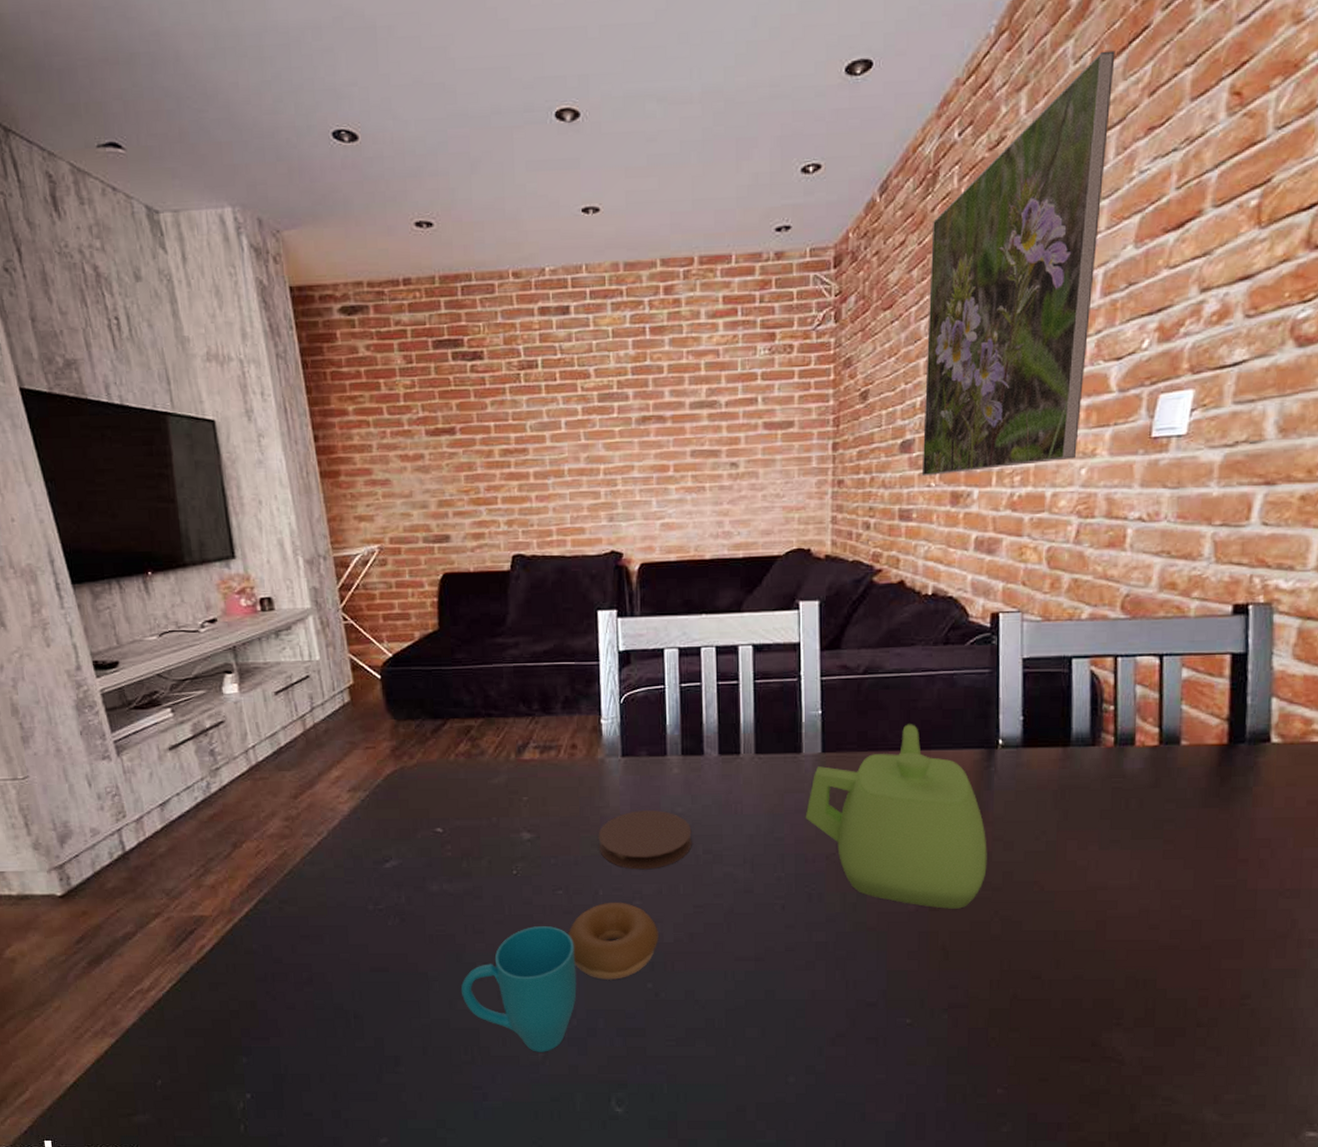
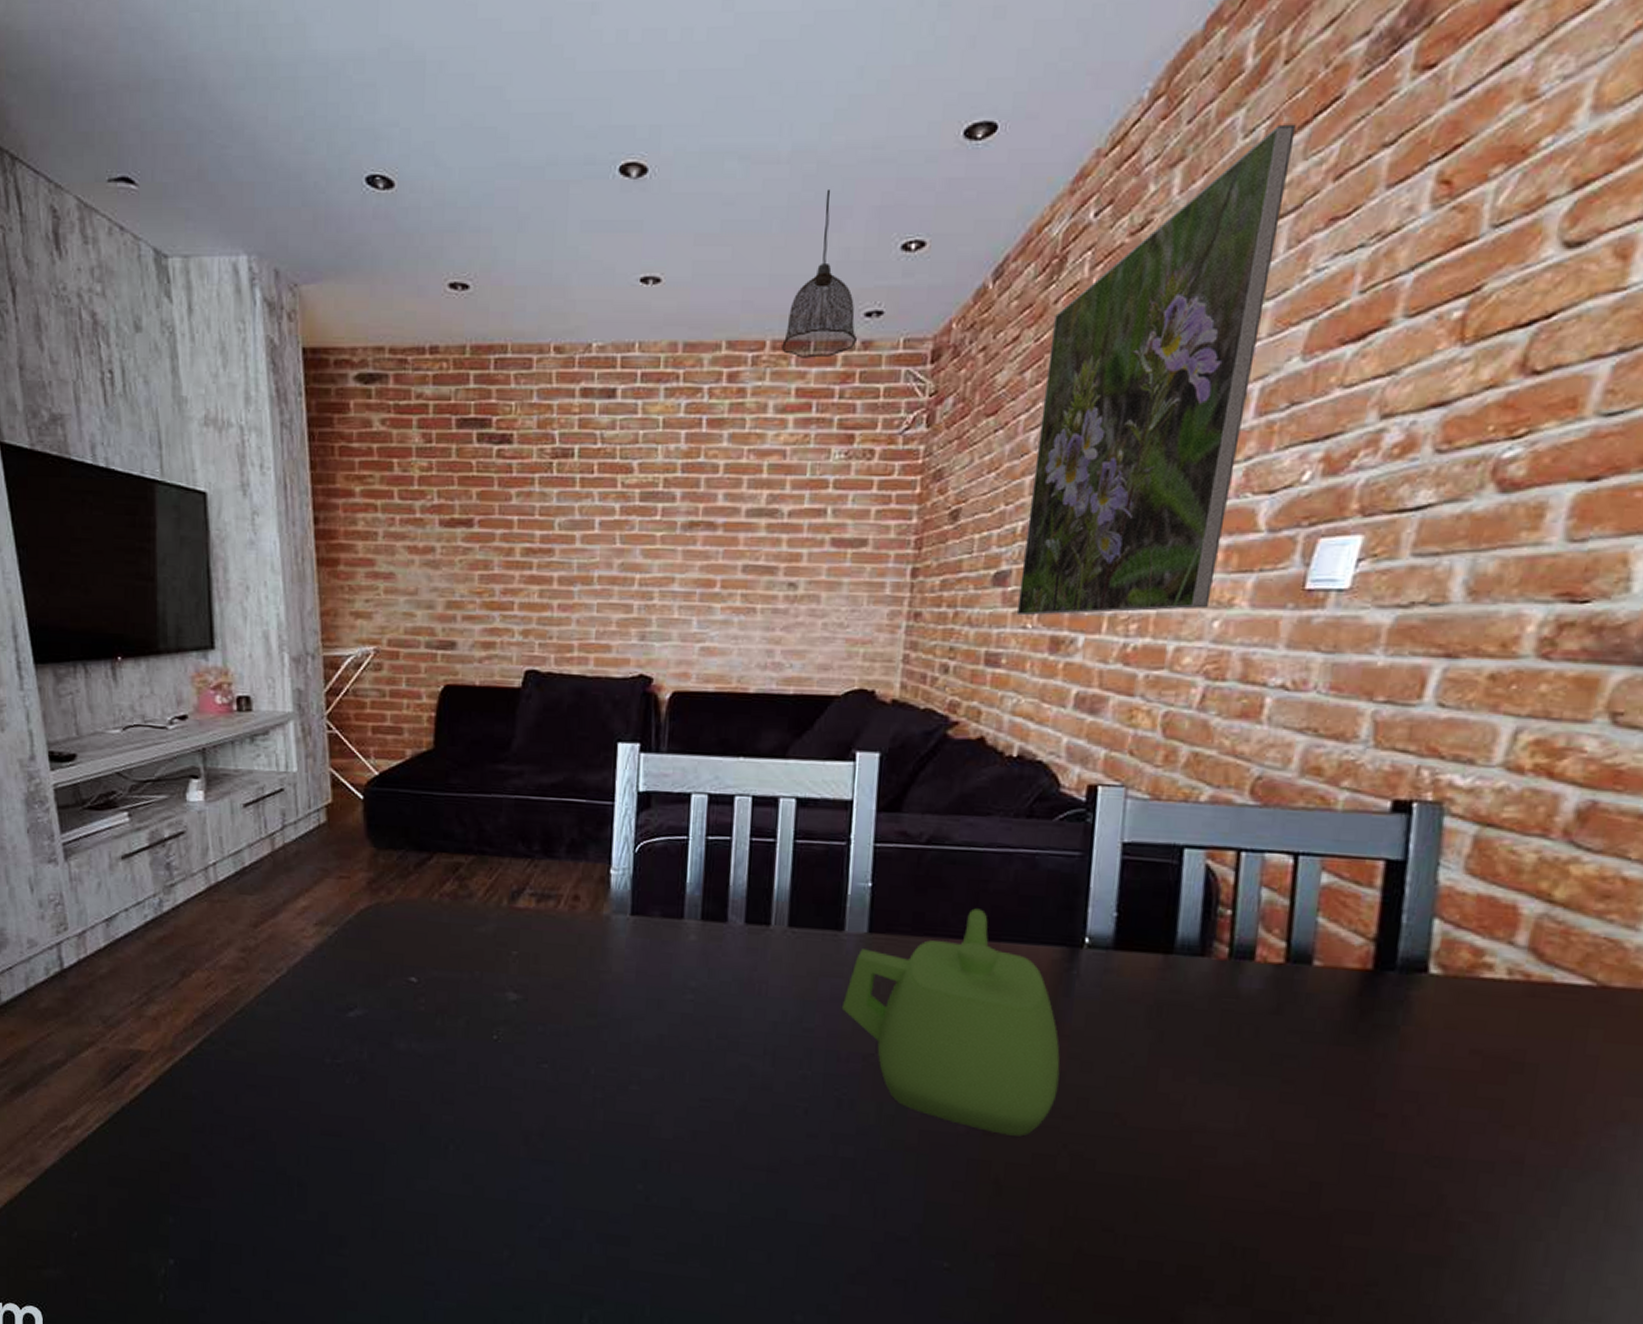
cup: present [460,902,659,1052] -> none [421,1083,656,1251]
coaster: present [598,810,692,870] -> none [595,979,706,1051]
pendant lamp: none [708,123,771,270] -> present [782,188,858,358]

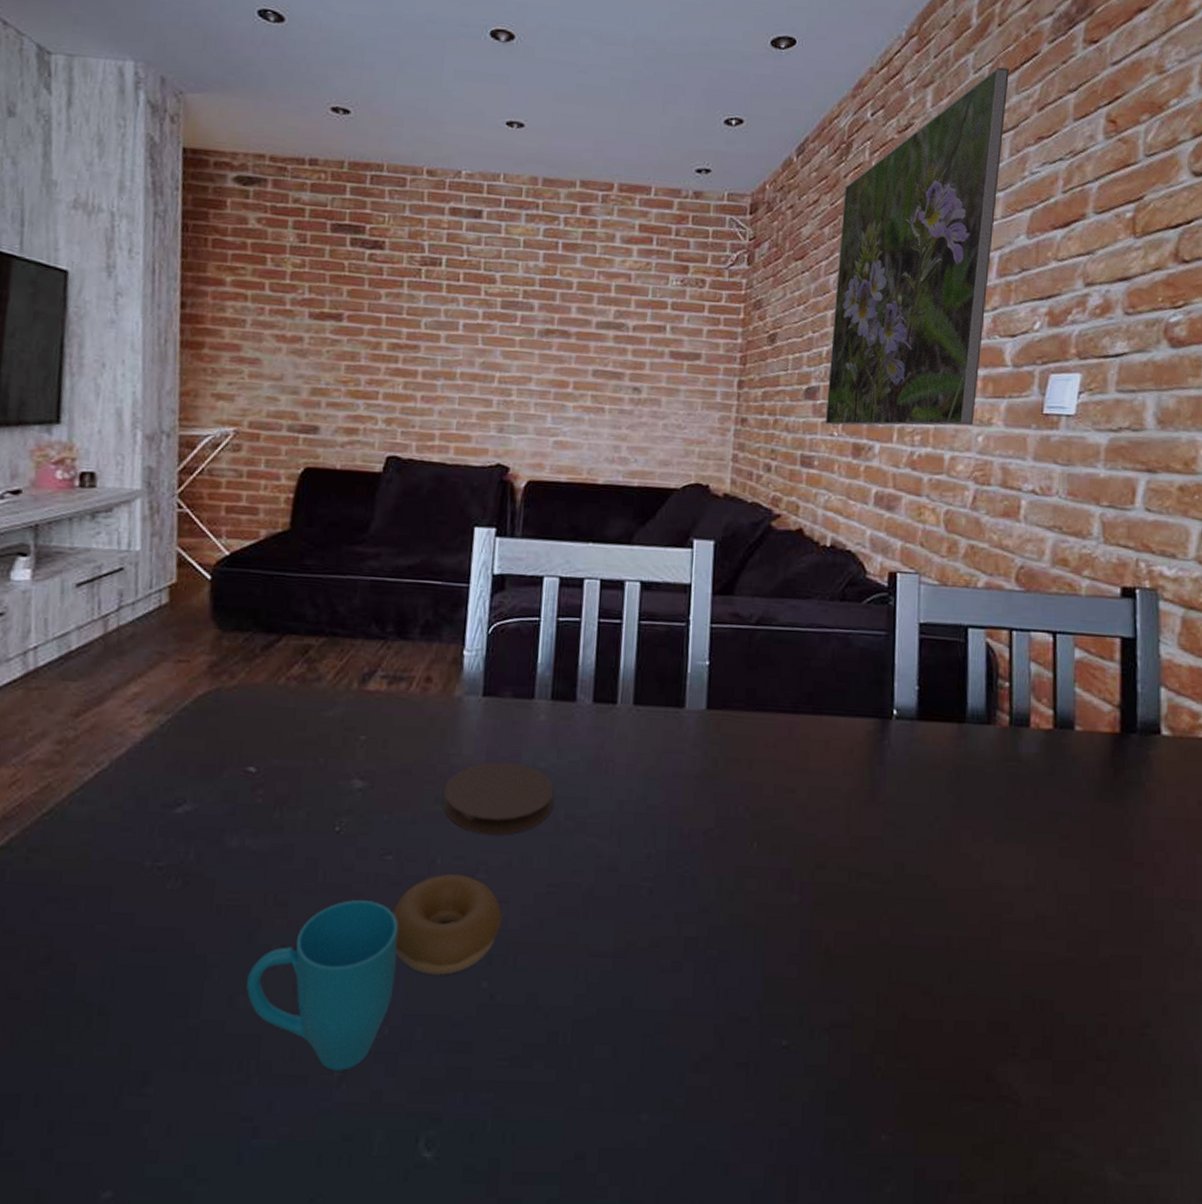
cup: none [421,1083,656,1251] -> present [246,873,503,1071]
coaster: none [595,979,706,1051] -> present [443,762,554,836]
pendant lamp: present [782,188,858,358] -> none [627,70,691,202]
teapot: present [841,908,1060,1137] -> none [683,684,878,904]

